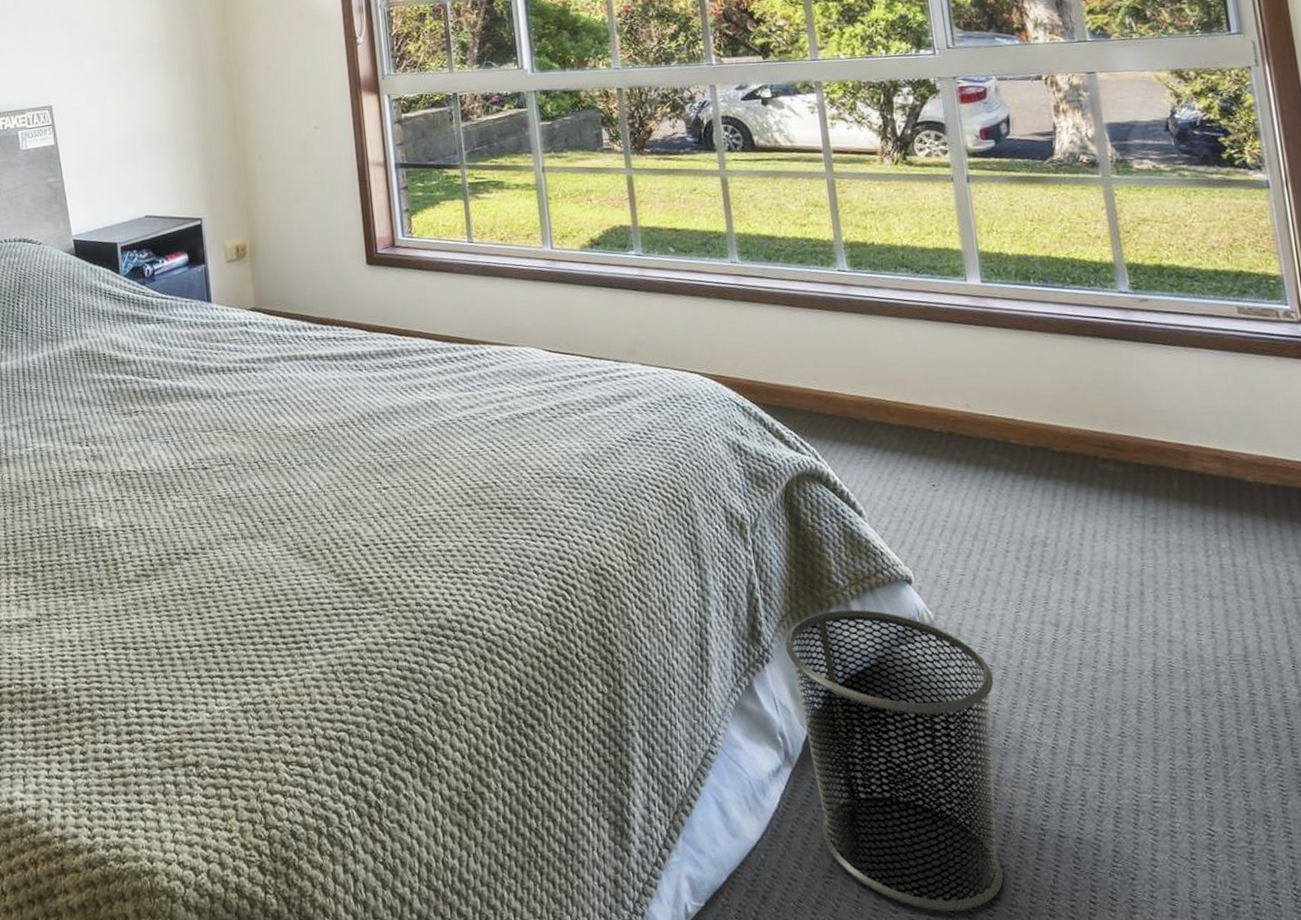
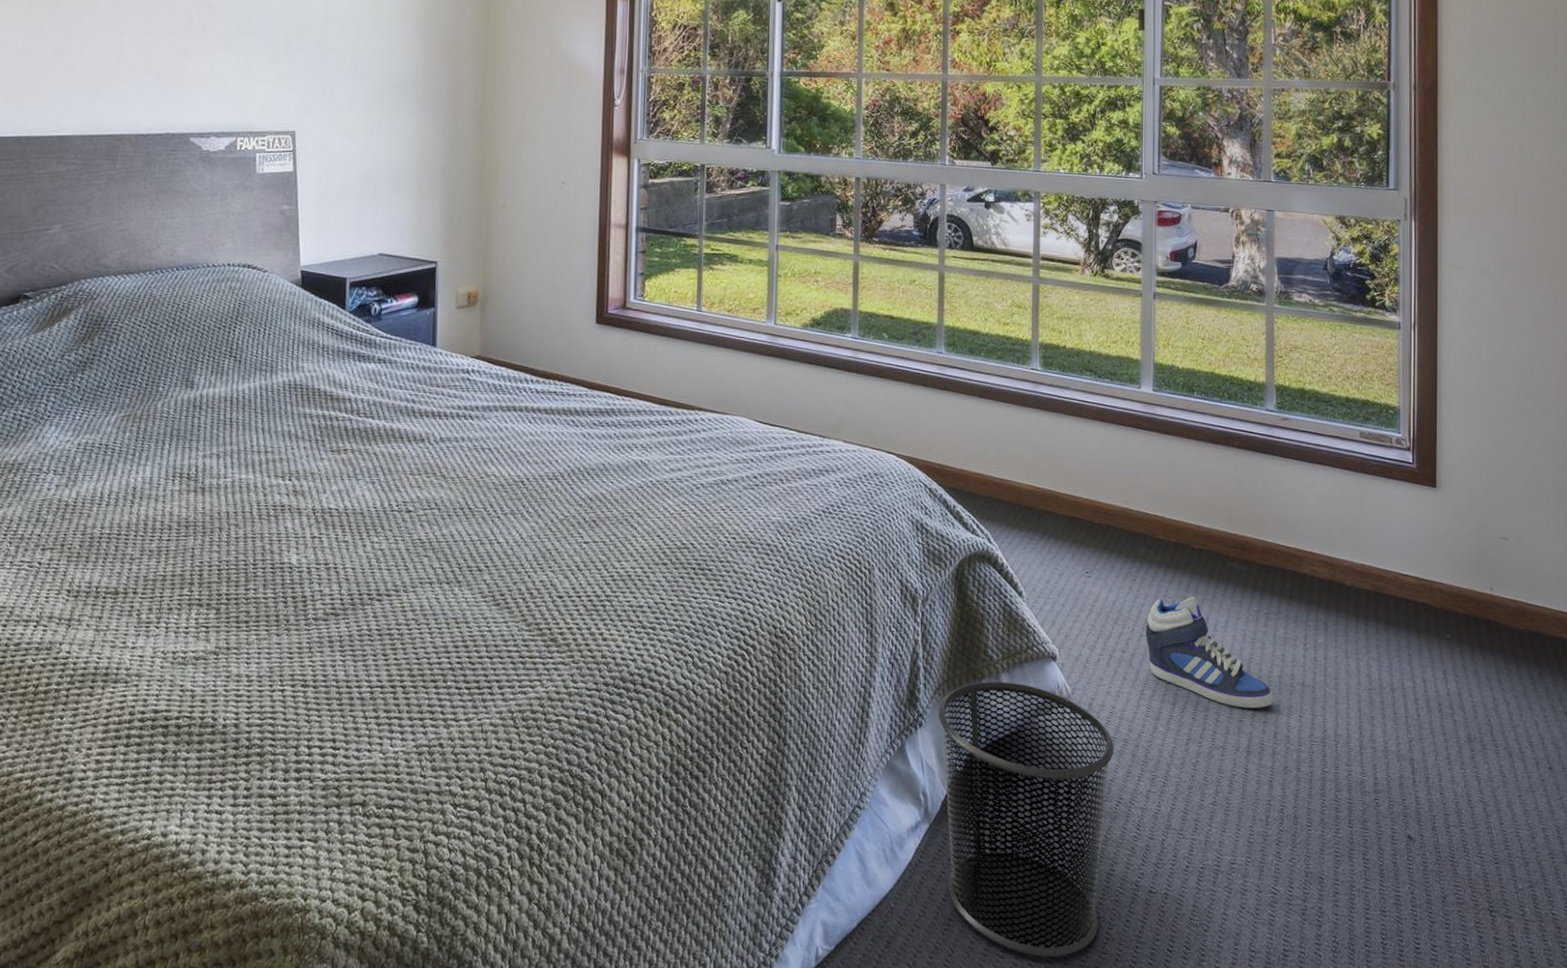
sneaker: none [1011,504,1177,626] -> present [1146,596,1273,708]

